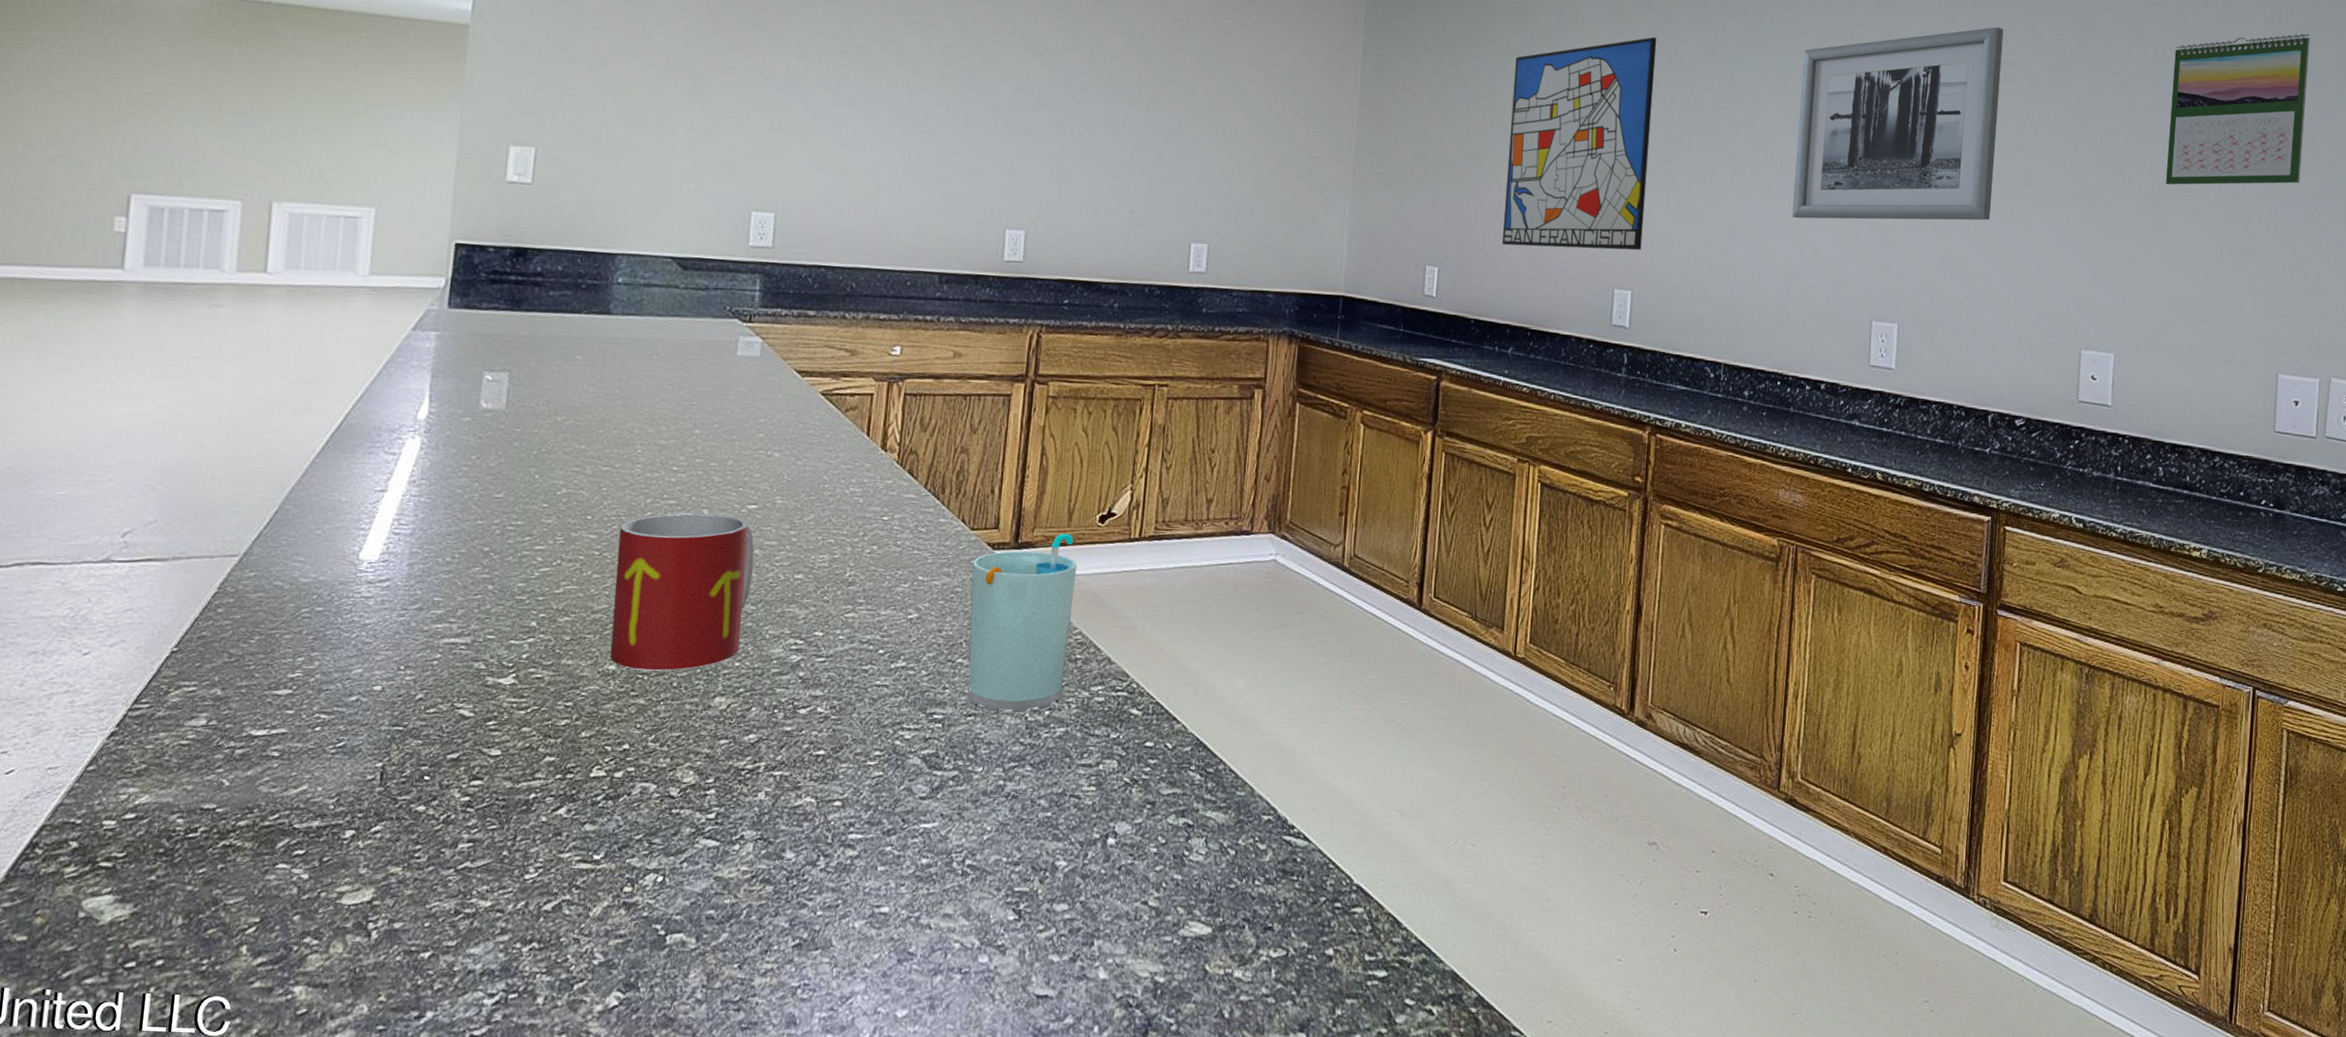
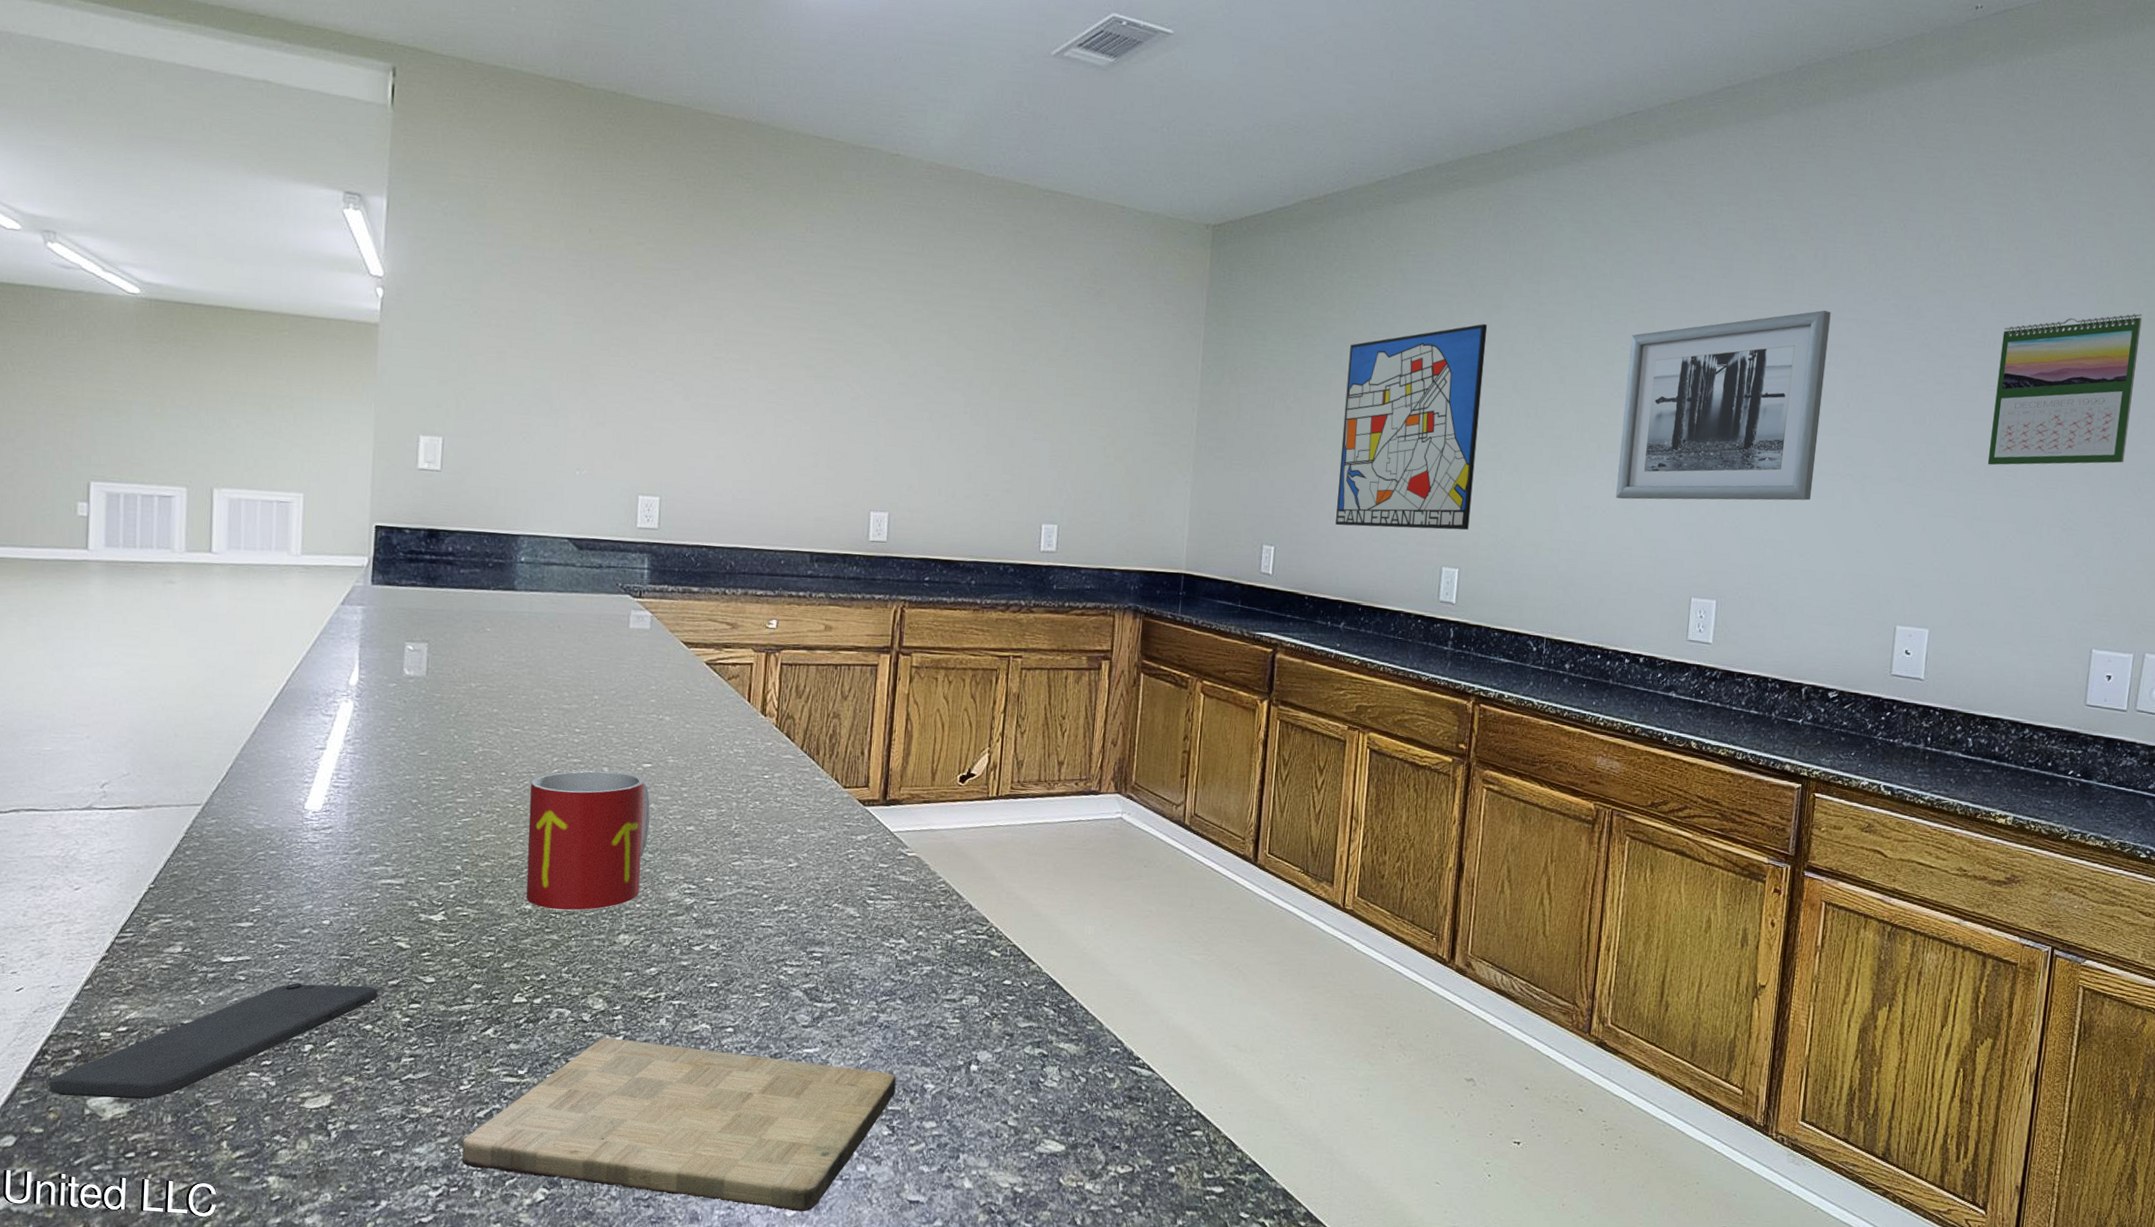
smartphone: none [37,759,435,898] -> present [48,983,379,1099]
cutting board: none [523,815,1024,1012] -> present [462,1037,896,1212]
cup: present [967,533,1078,714] -> none [843,791,941,953]

